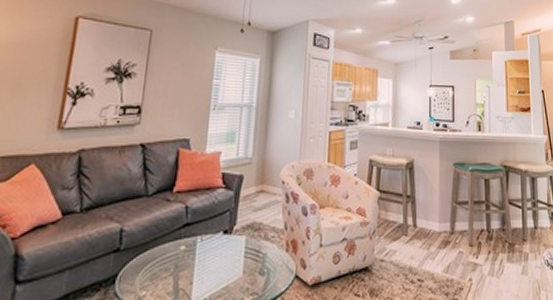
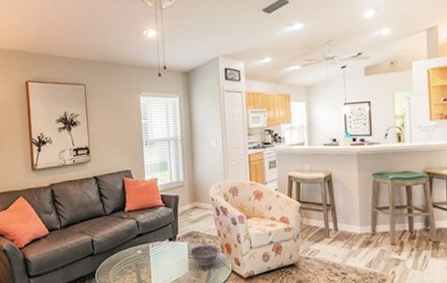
decorative bowl: none [246,240,285,270] -> present [189,244,220,267]

